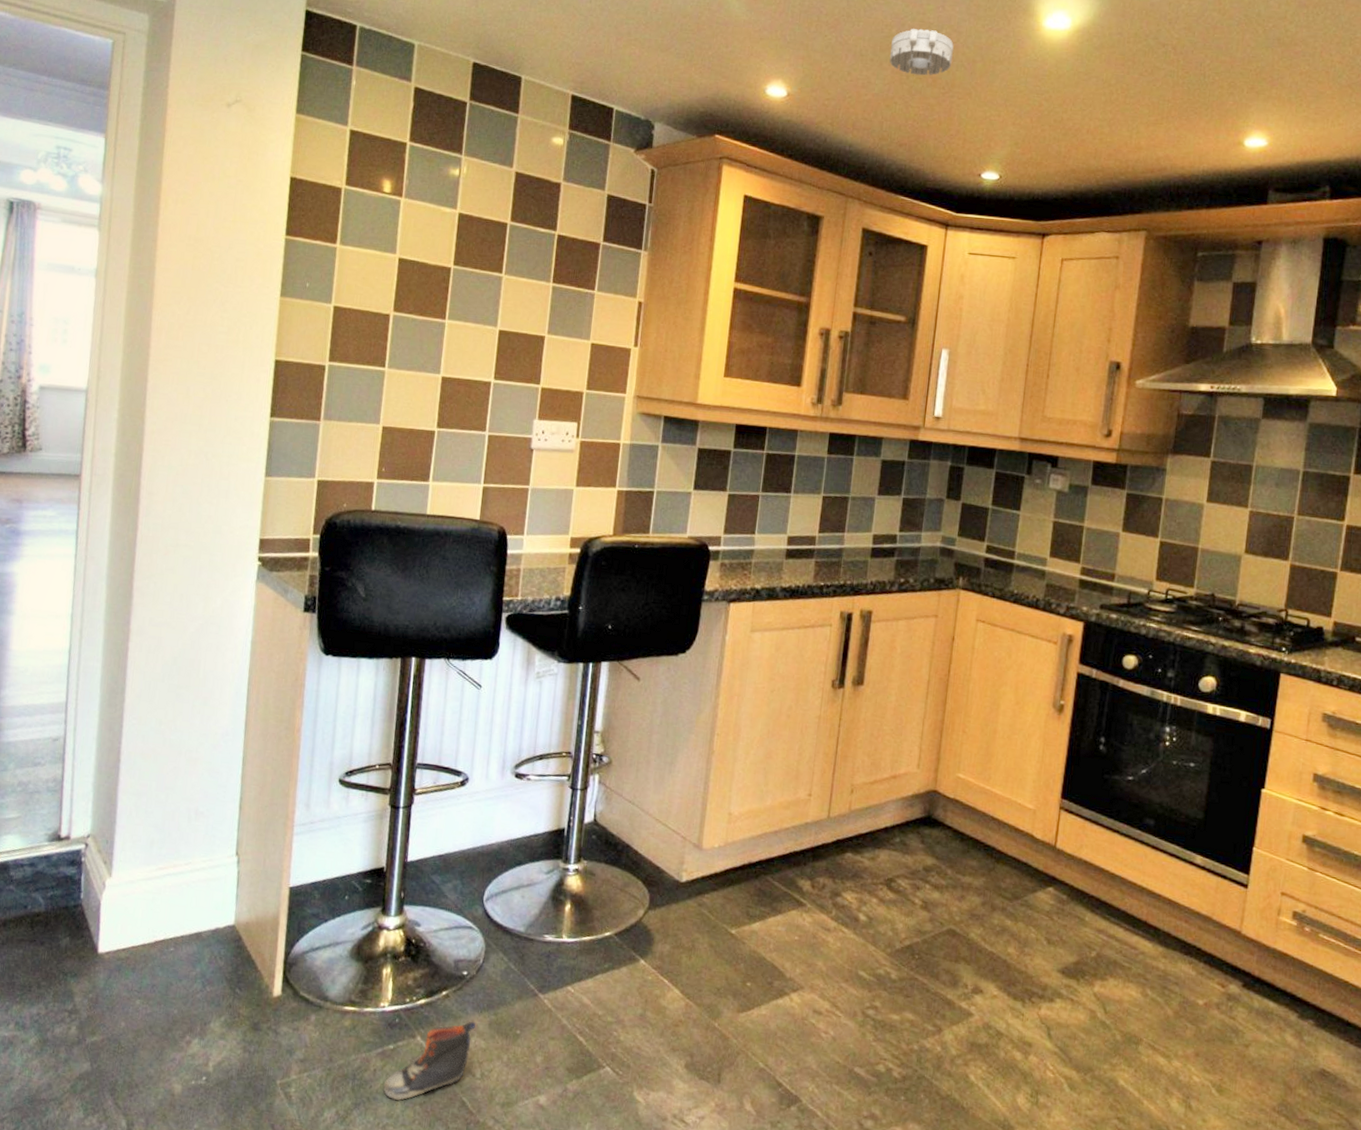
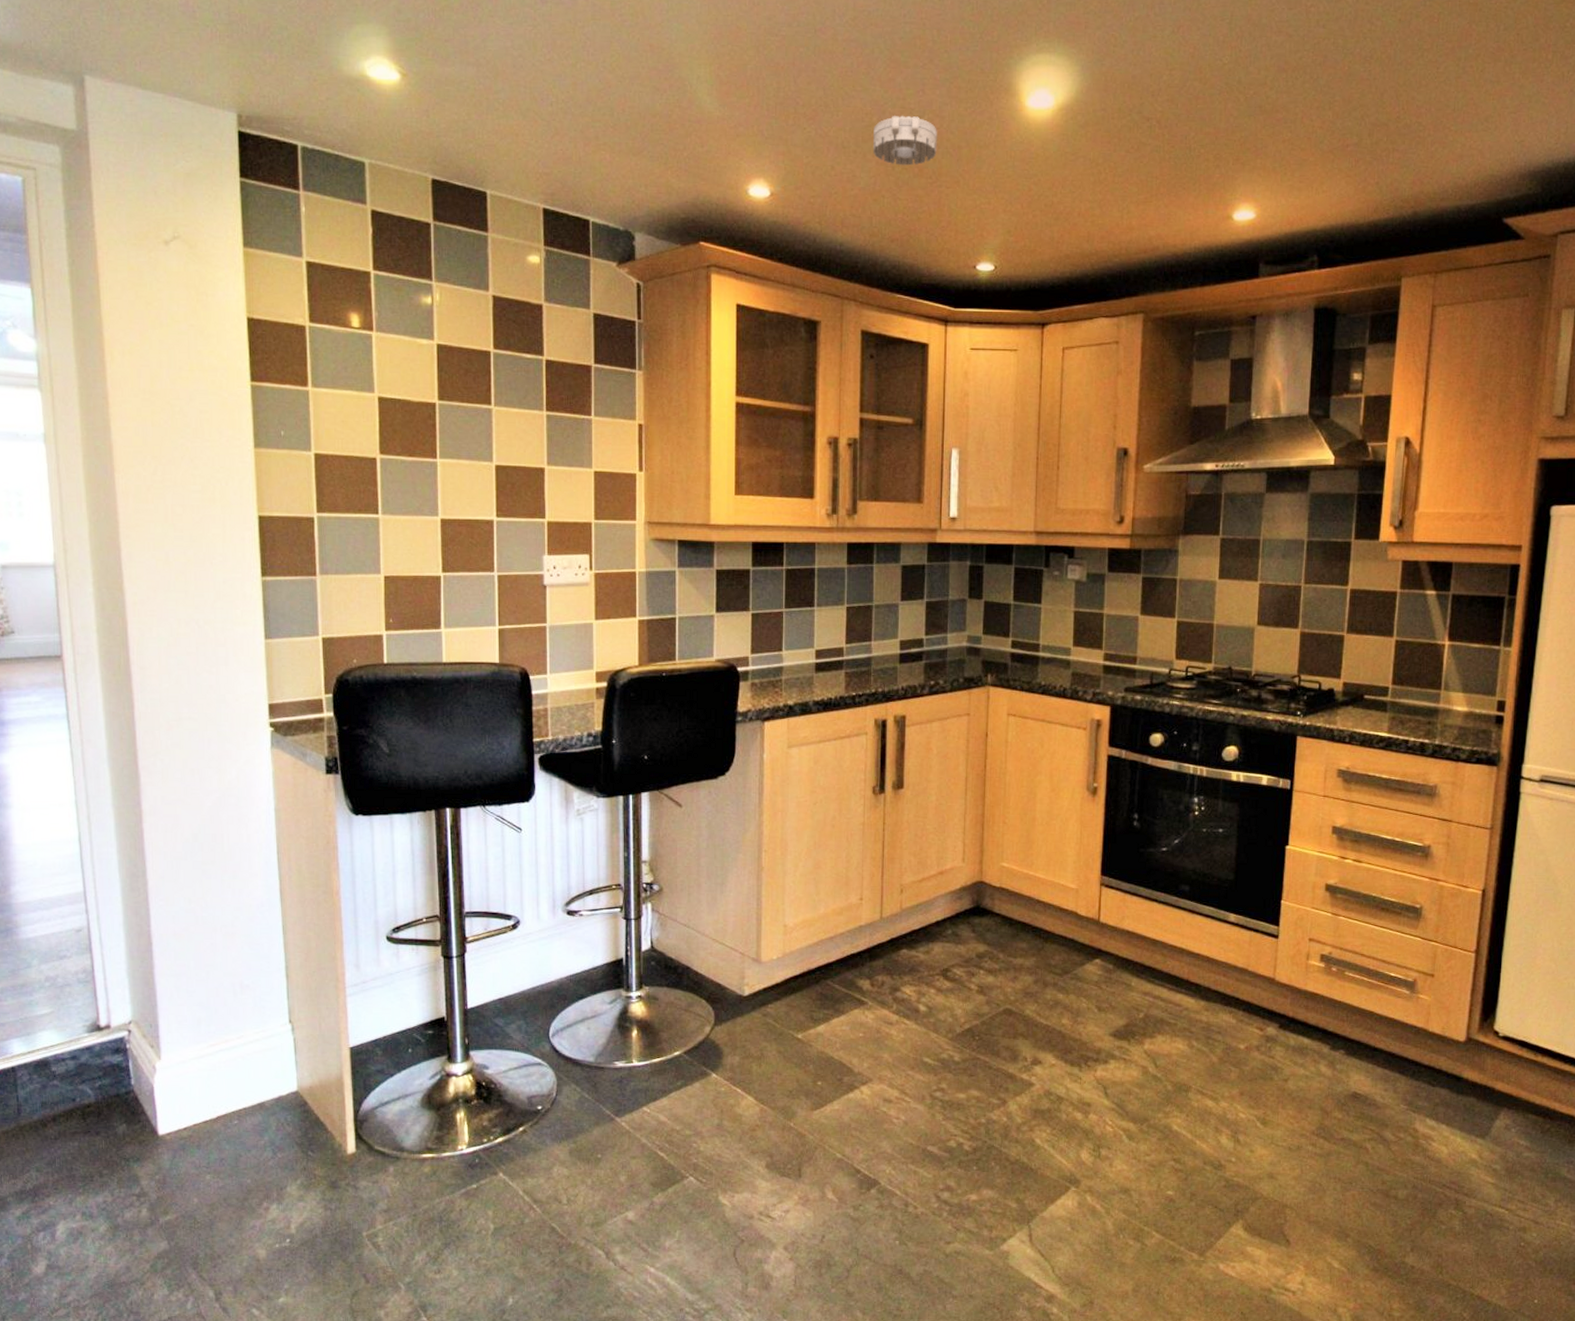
shoe: present [383,1021,476,1101] -> none [471,1152,556,1236]

